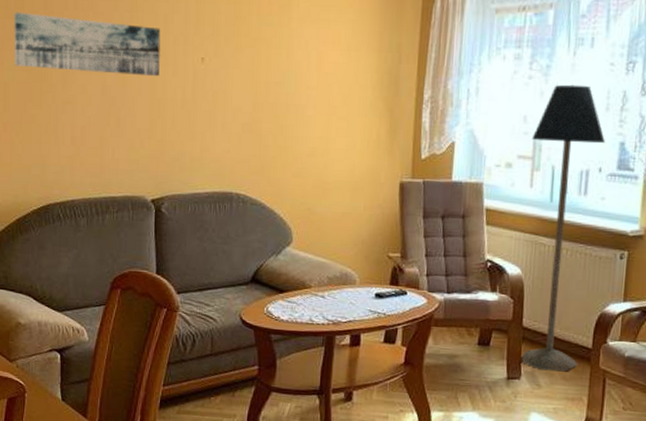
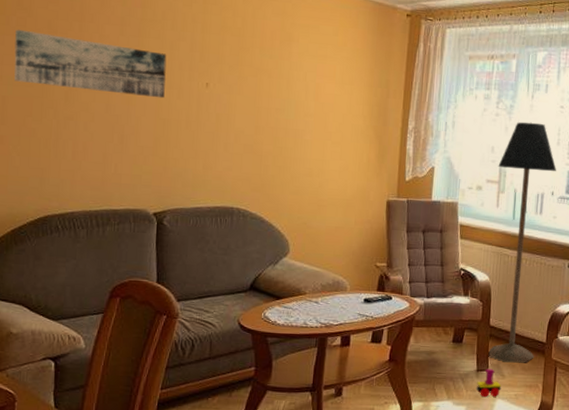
toy train: none [506,376,537,410] -> present [475,368,502,398]

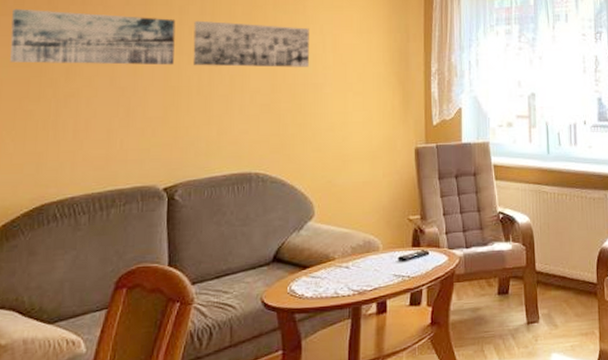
wall art: none [182,57,293,113] -> present [192,20,309,68]
toy train: present [475,368,502,398] -> none [528,319,556,354]
floor lamp: present [488,122,556,363] -> none [526,53,586,310]

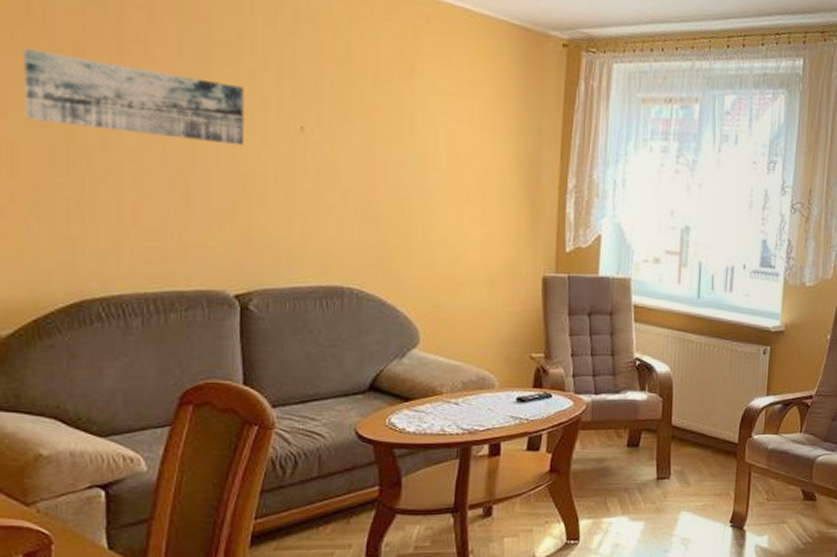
wall art: present [192,20,309,68] -> none [268,91,418,166]

